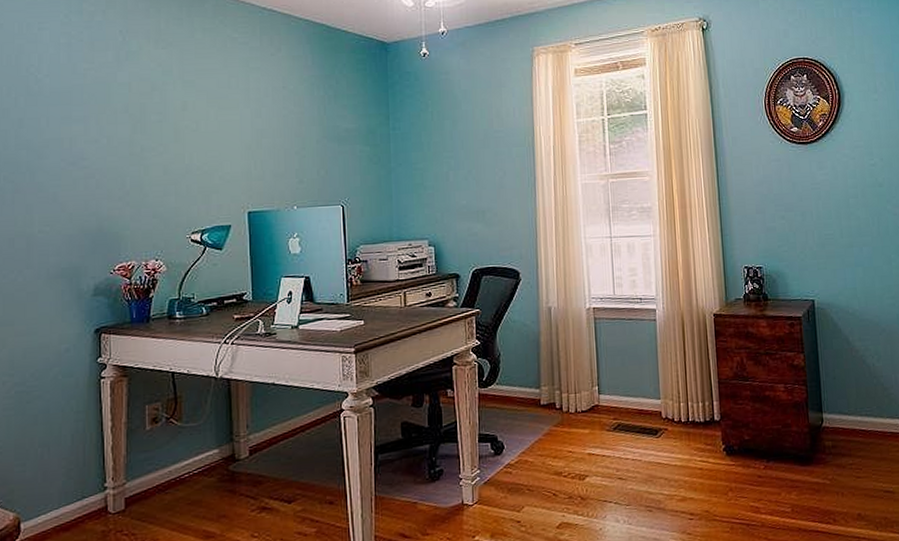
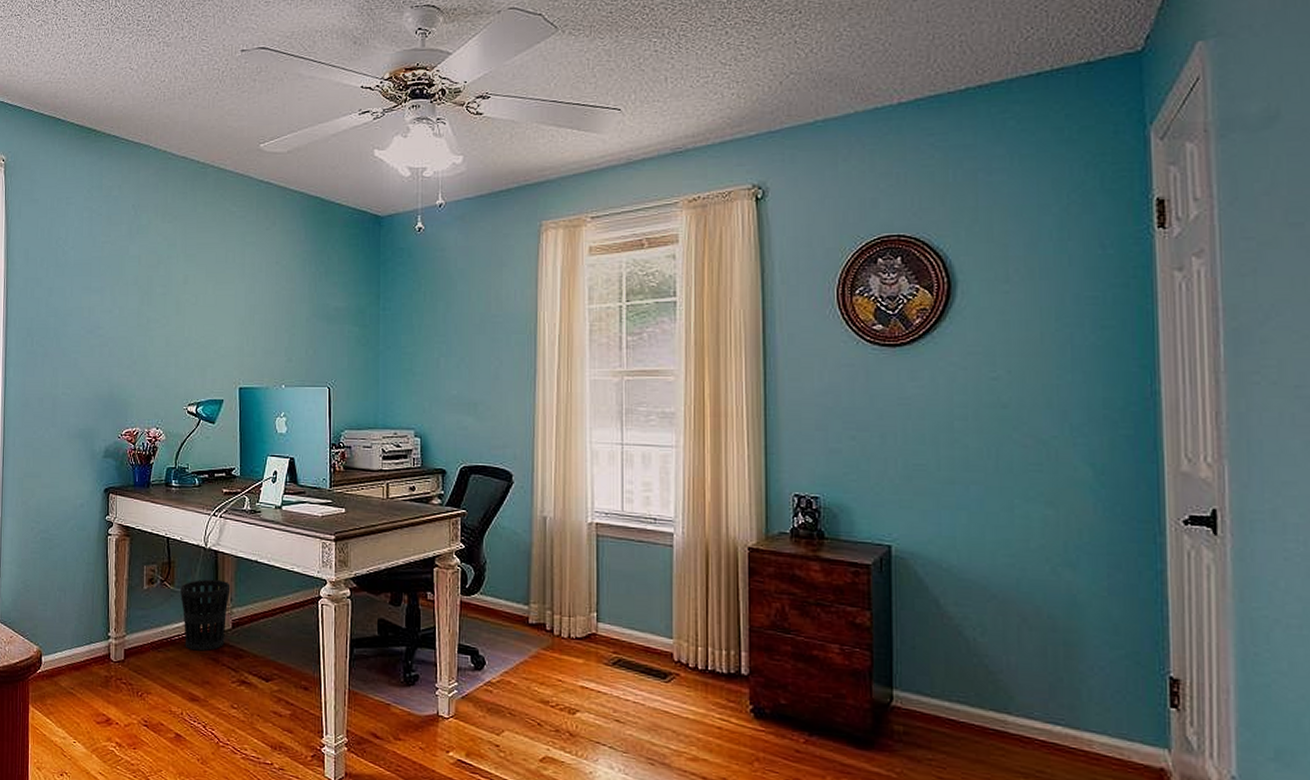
wastebasket: none [189,408,246,486] -> present [180,579,231,651]

